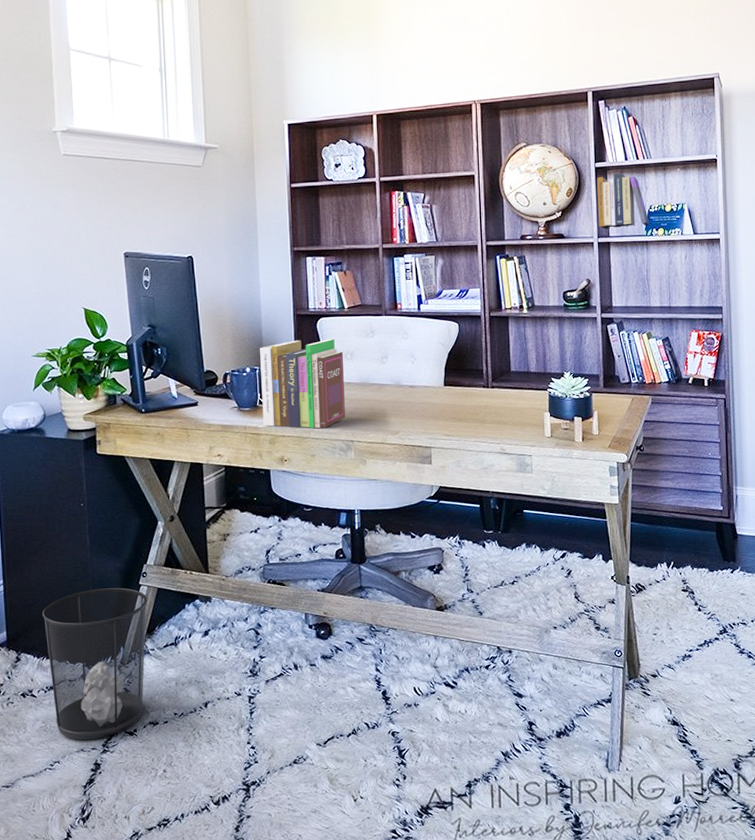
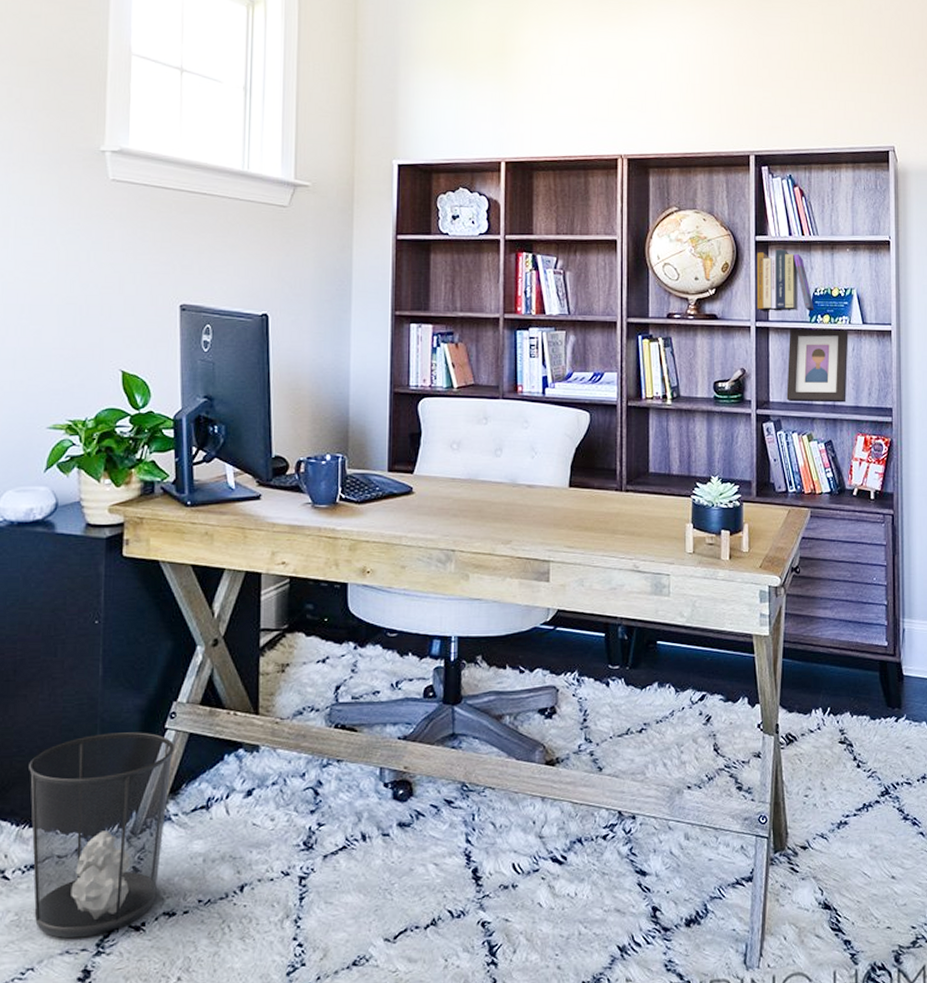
books: present [260,338,345,428] -> none [343,423,448,534]
picture frame: none [627,241,681,306] -> present [786,327,849,403]

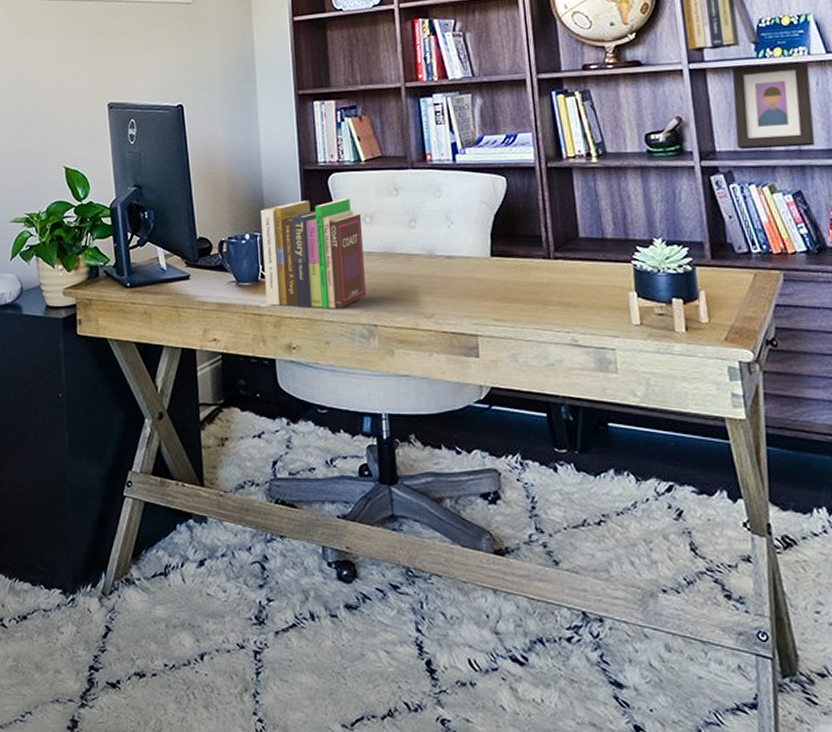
waste bin: present [29,732,174,939] -> none [15,498,133,689]
books: none [343,423,448,534] -> present [261,198,366,309]

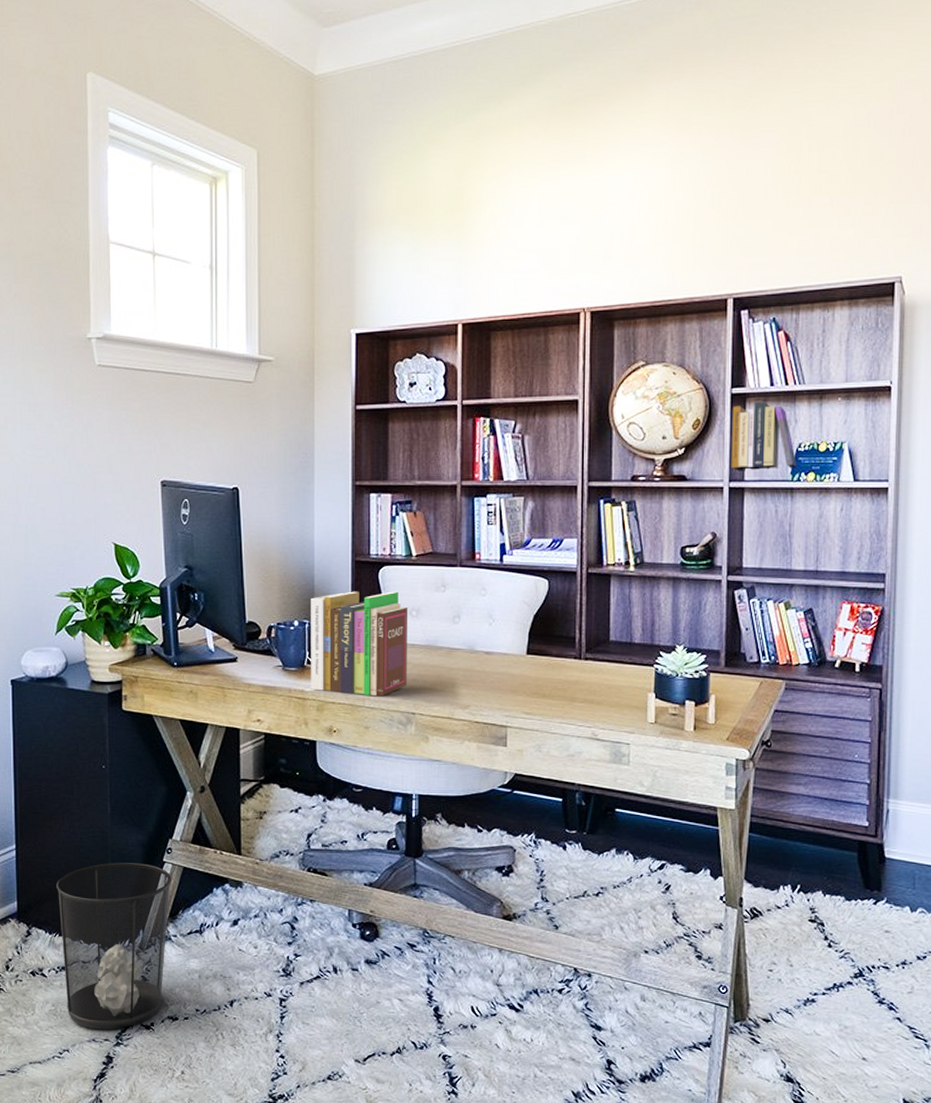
waste bin: none [15,498,133,689] -> present [56,862,171,1030]
picture frame: present [732,63,816,150] -> none [762,487,837,568]

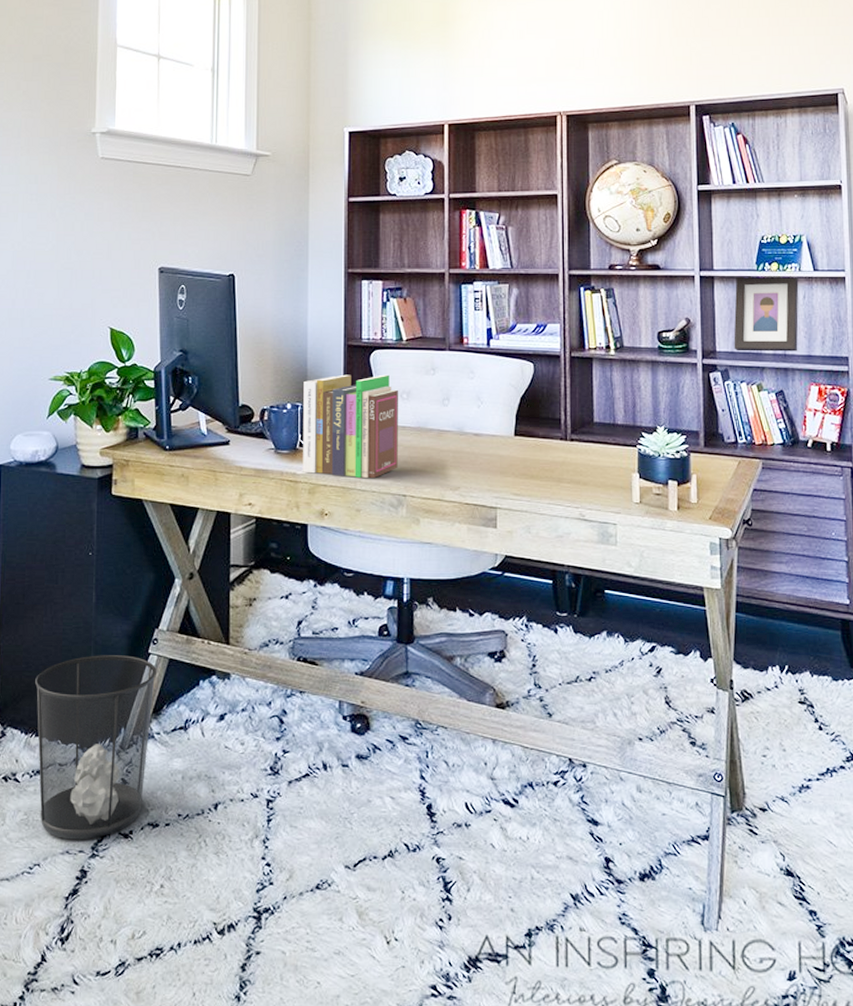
books: present [731,401,798,471] -> none [699,198,762,261]
picture frame: none [762,487,837,568] -> present [734,276,799,352]

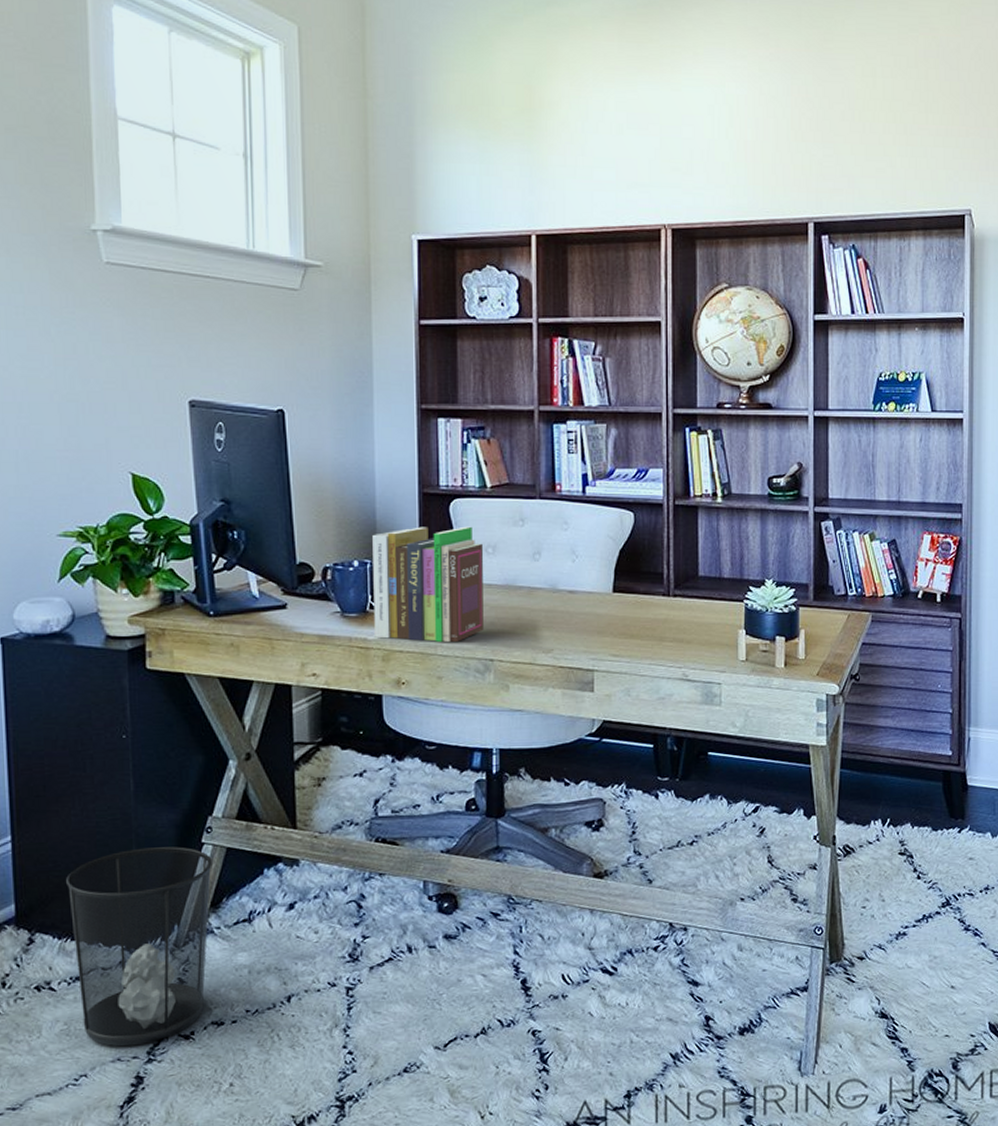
picture frame: present [734,276,799,352] -> none [847,416,916,499]

